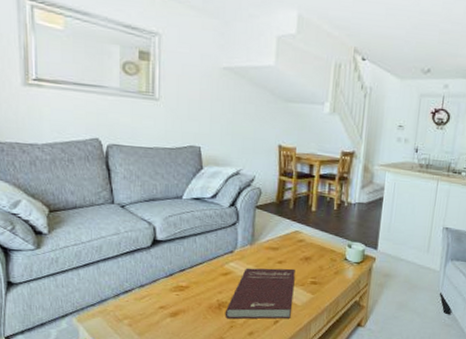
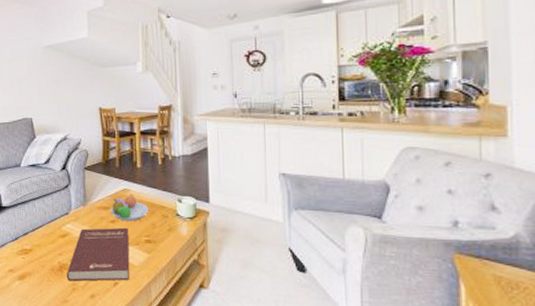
fruit bowl: none [278,237,319,263] -> present [110,195,149,221]

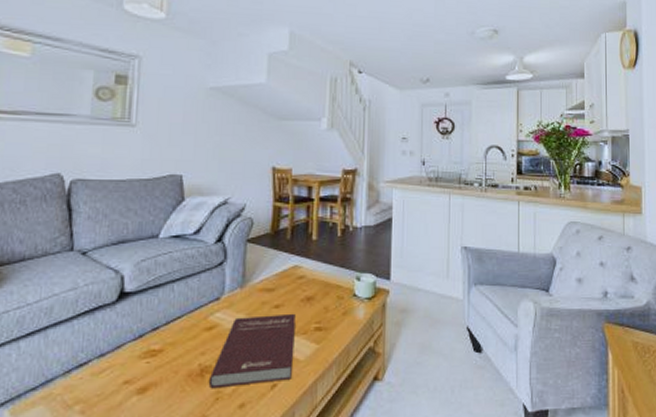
fruit bowl: present [110,195,149,221] -> none [275,273,323,305]

